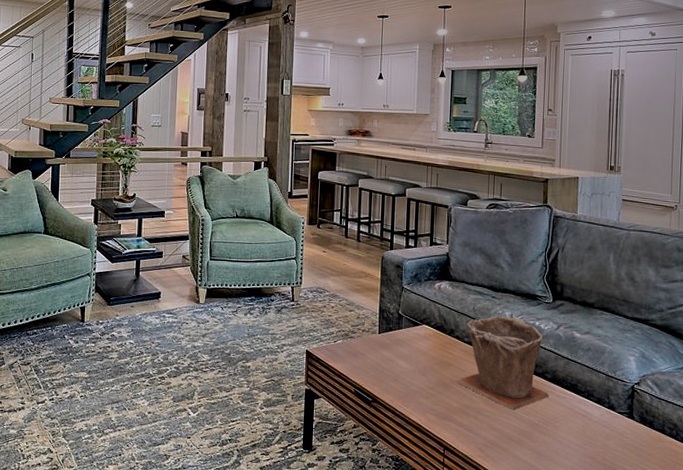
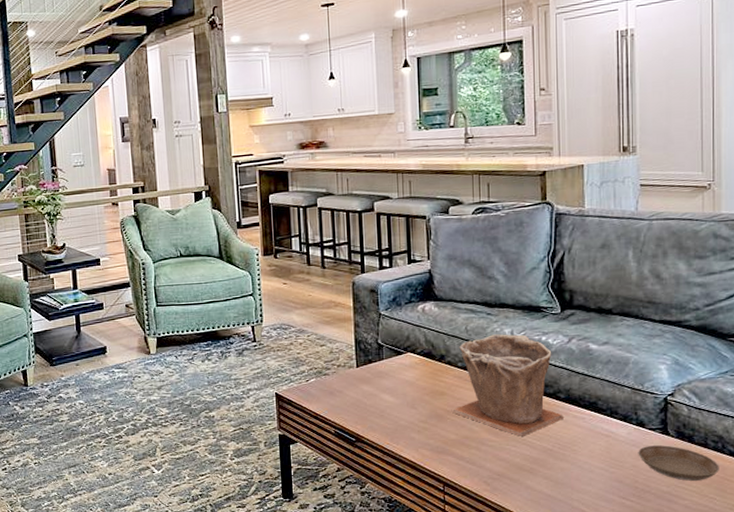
saucer: none [608,428,673,463] -> present [638,445,719,481]

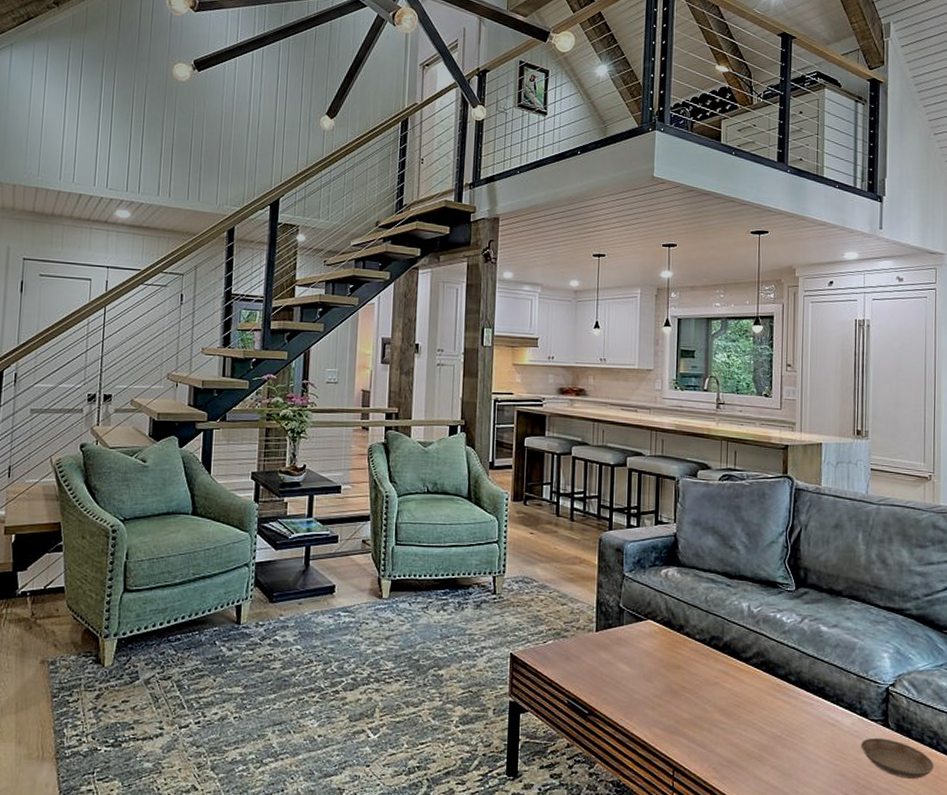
plant pot: present [452,334,565,437] -> none [687,607,794,721]

